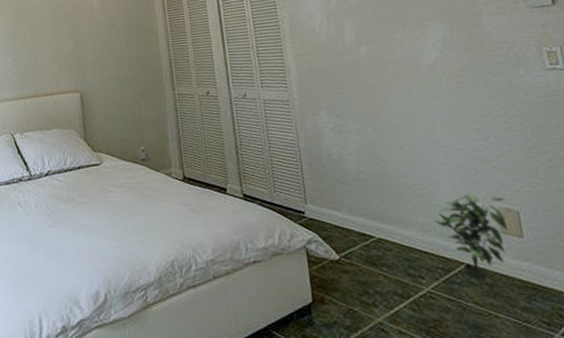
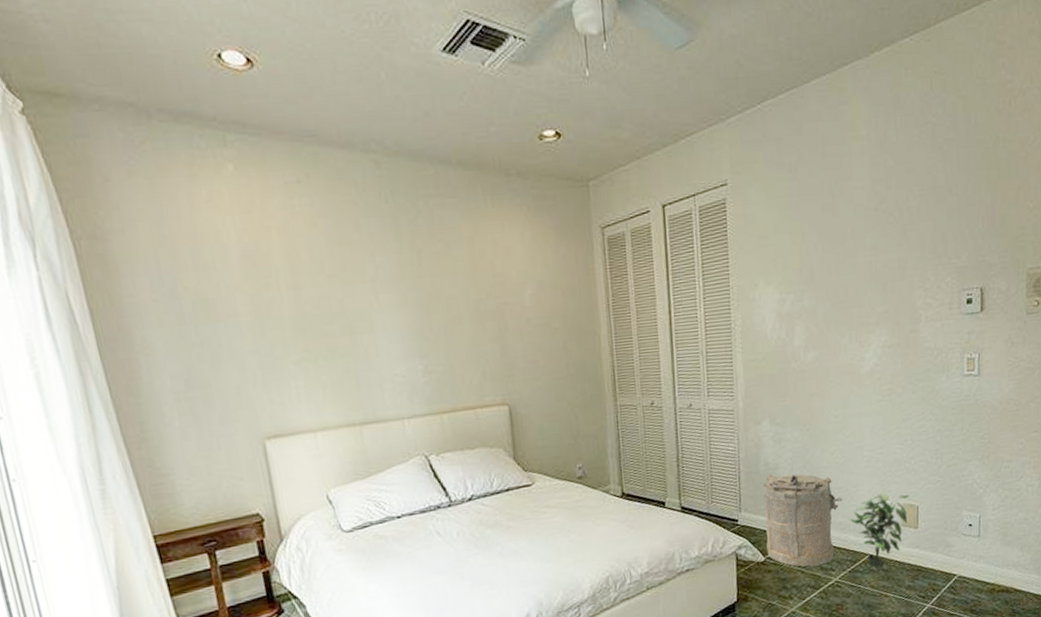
laundry hamper: none [327,165,422,272] -> present [763,474,843,567]

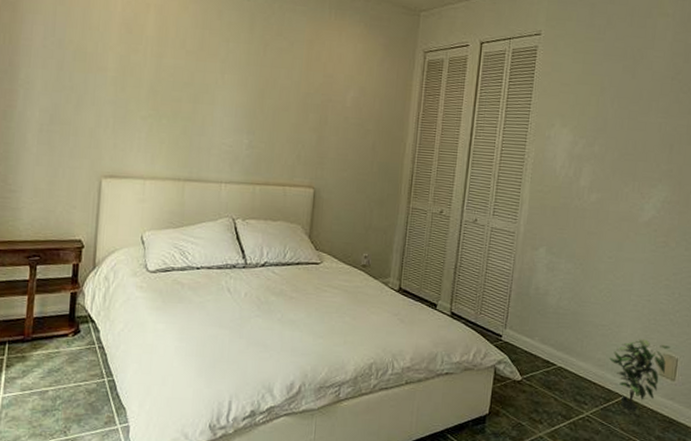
laundry hamper: present [763,474,843,567] -> none [525,298,605,397]

